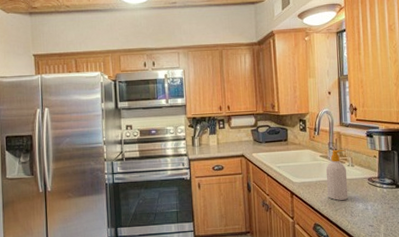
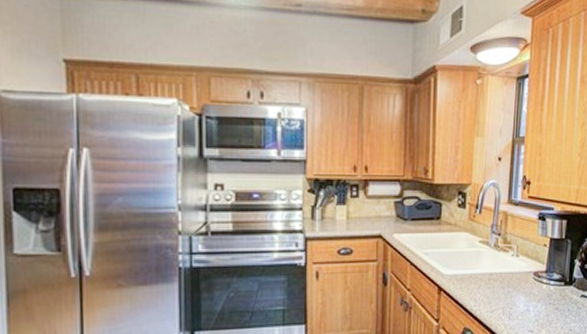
soap bottle: present [325,149,349,200] -> none [483,234,512,299]

